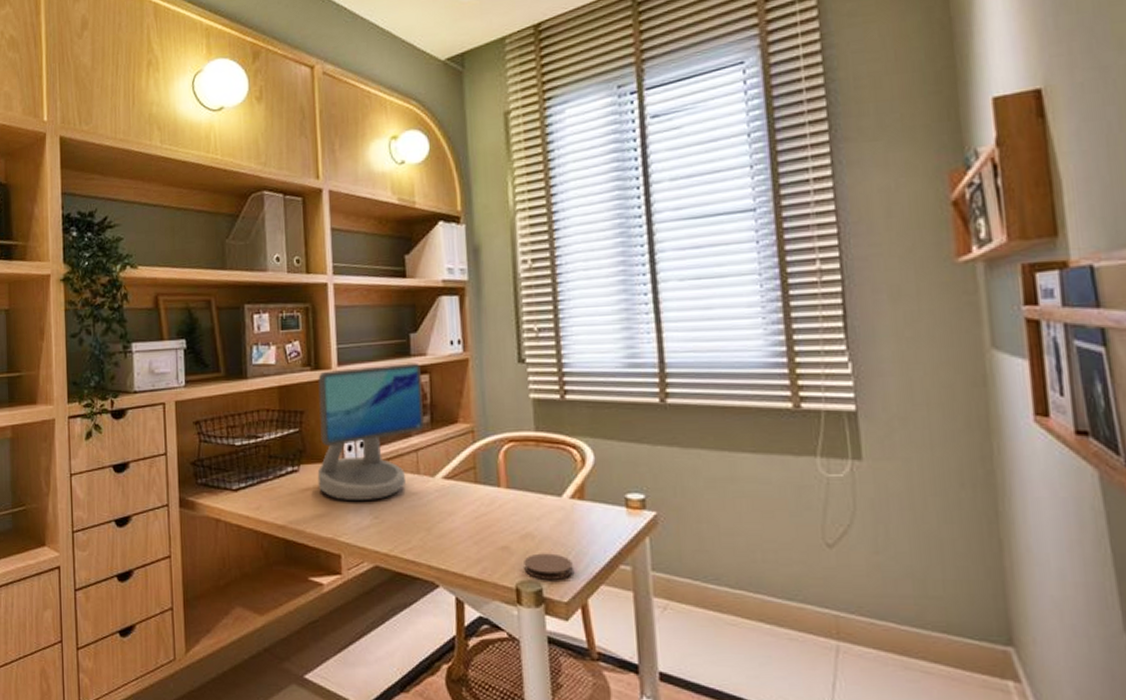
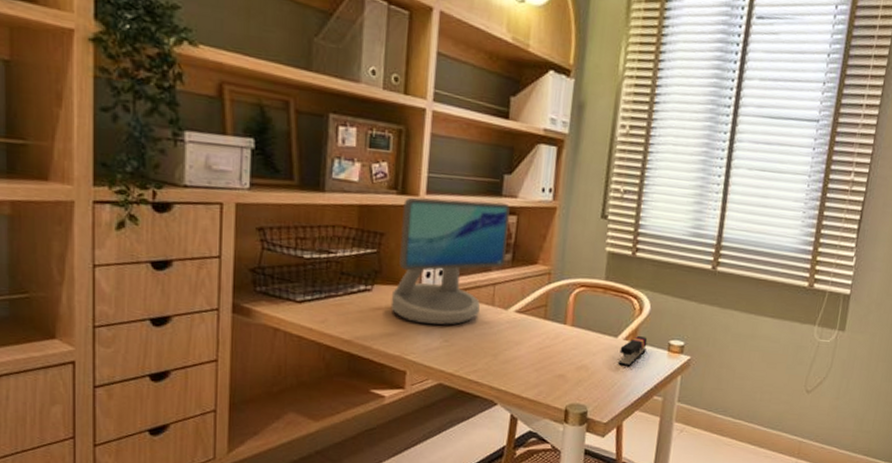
coaster: present [524,553,573,580] -> none [575,382,616,405]
stapler: none [567,491,599,530] -> present [618,335,648,366]

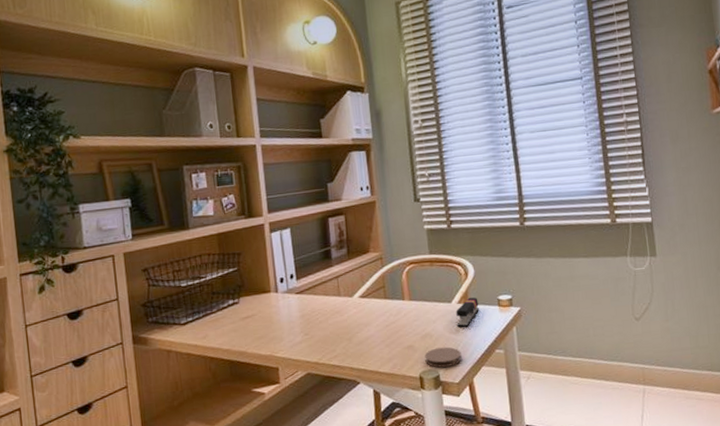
computer monitor: present [390,197,510,325] -> none [251,207,342,323]
coaster: none [575,382,616,405] -> present [424,347,462,368]

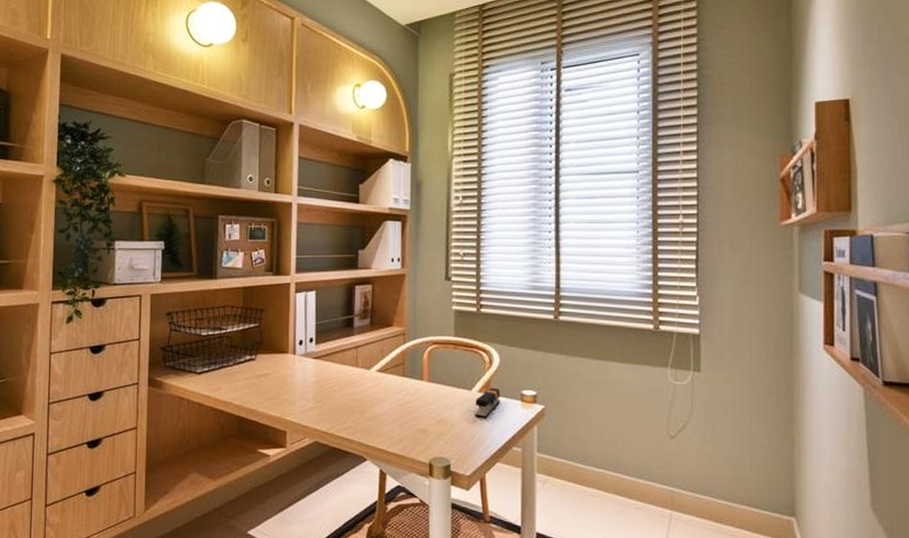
coaster: present [424,347,462,368] -> none [437,435,476,457]

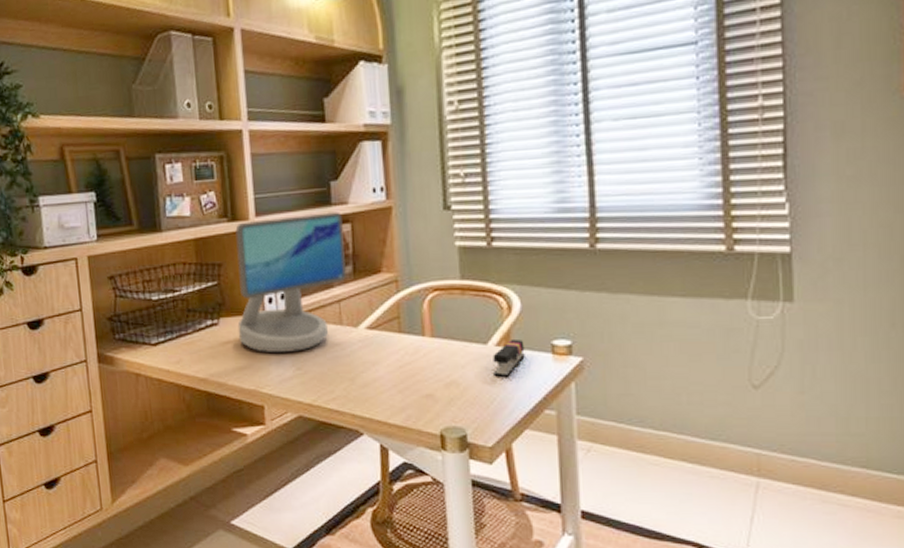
computer monitor: none [271,274,365,387] -> present [235,212,346,353]

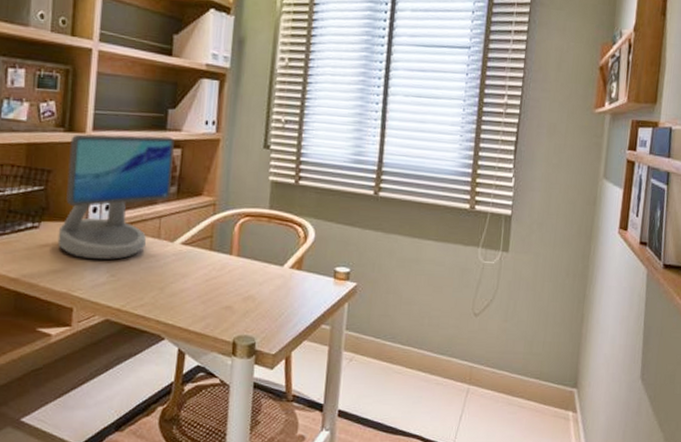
stapler: present [493,338,525,377] -> none [285,263,313,295]

